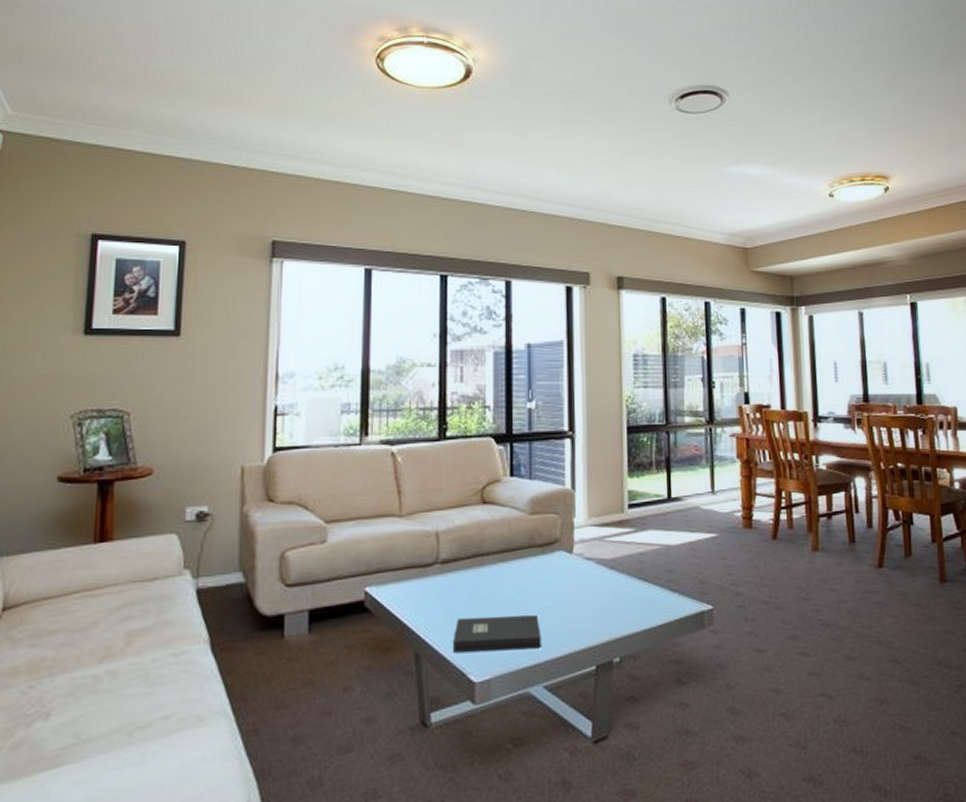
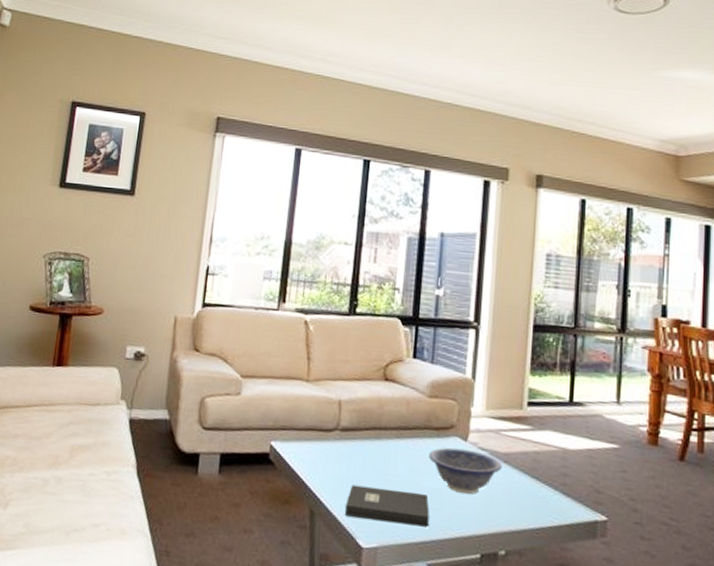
decorative bowl: none [535,561,609,607] -> present [429,447,503,494]

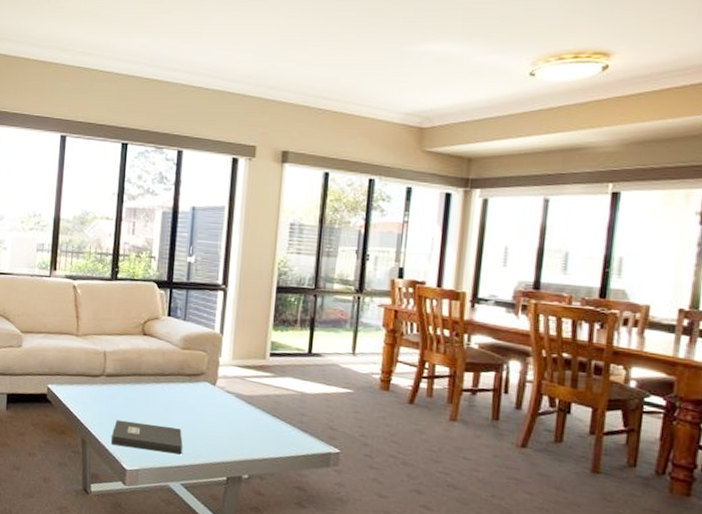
decorative bowl: present [429,447,503,494] -> none [182,390,247,429]

